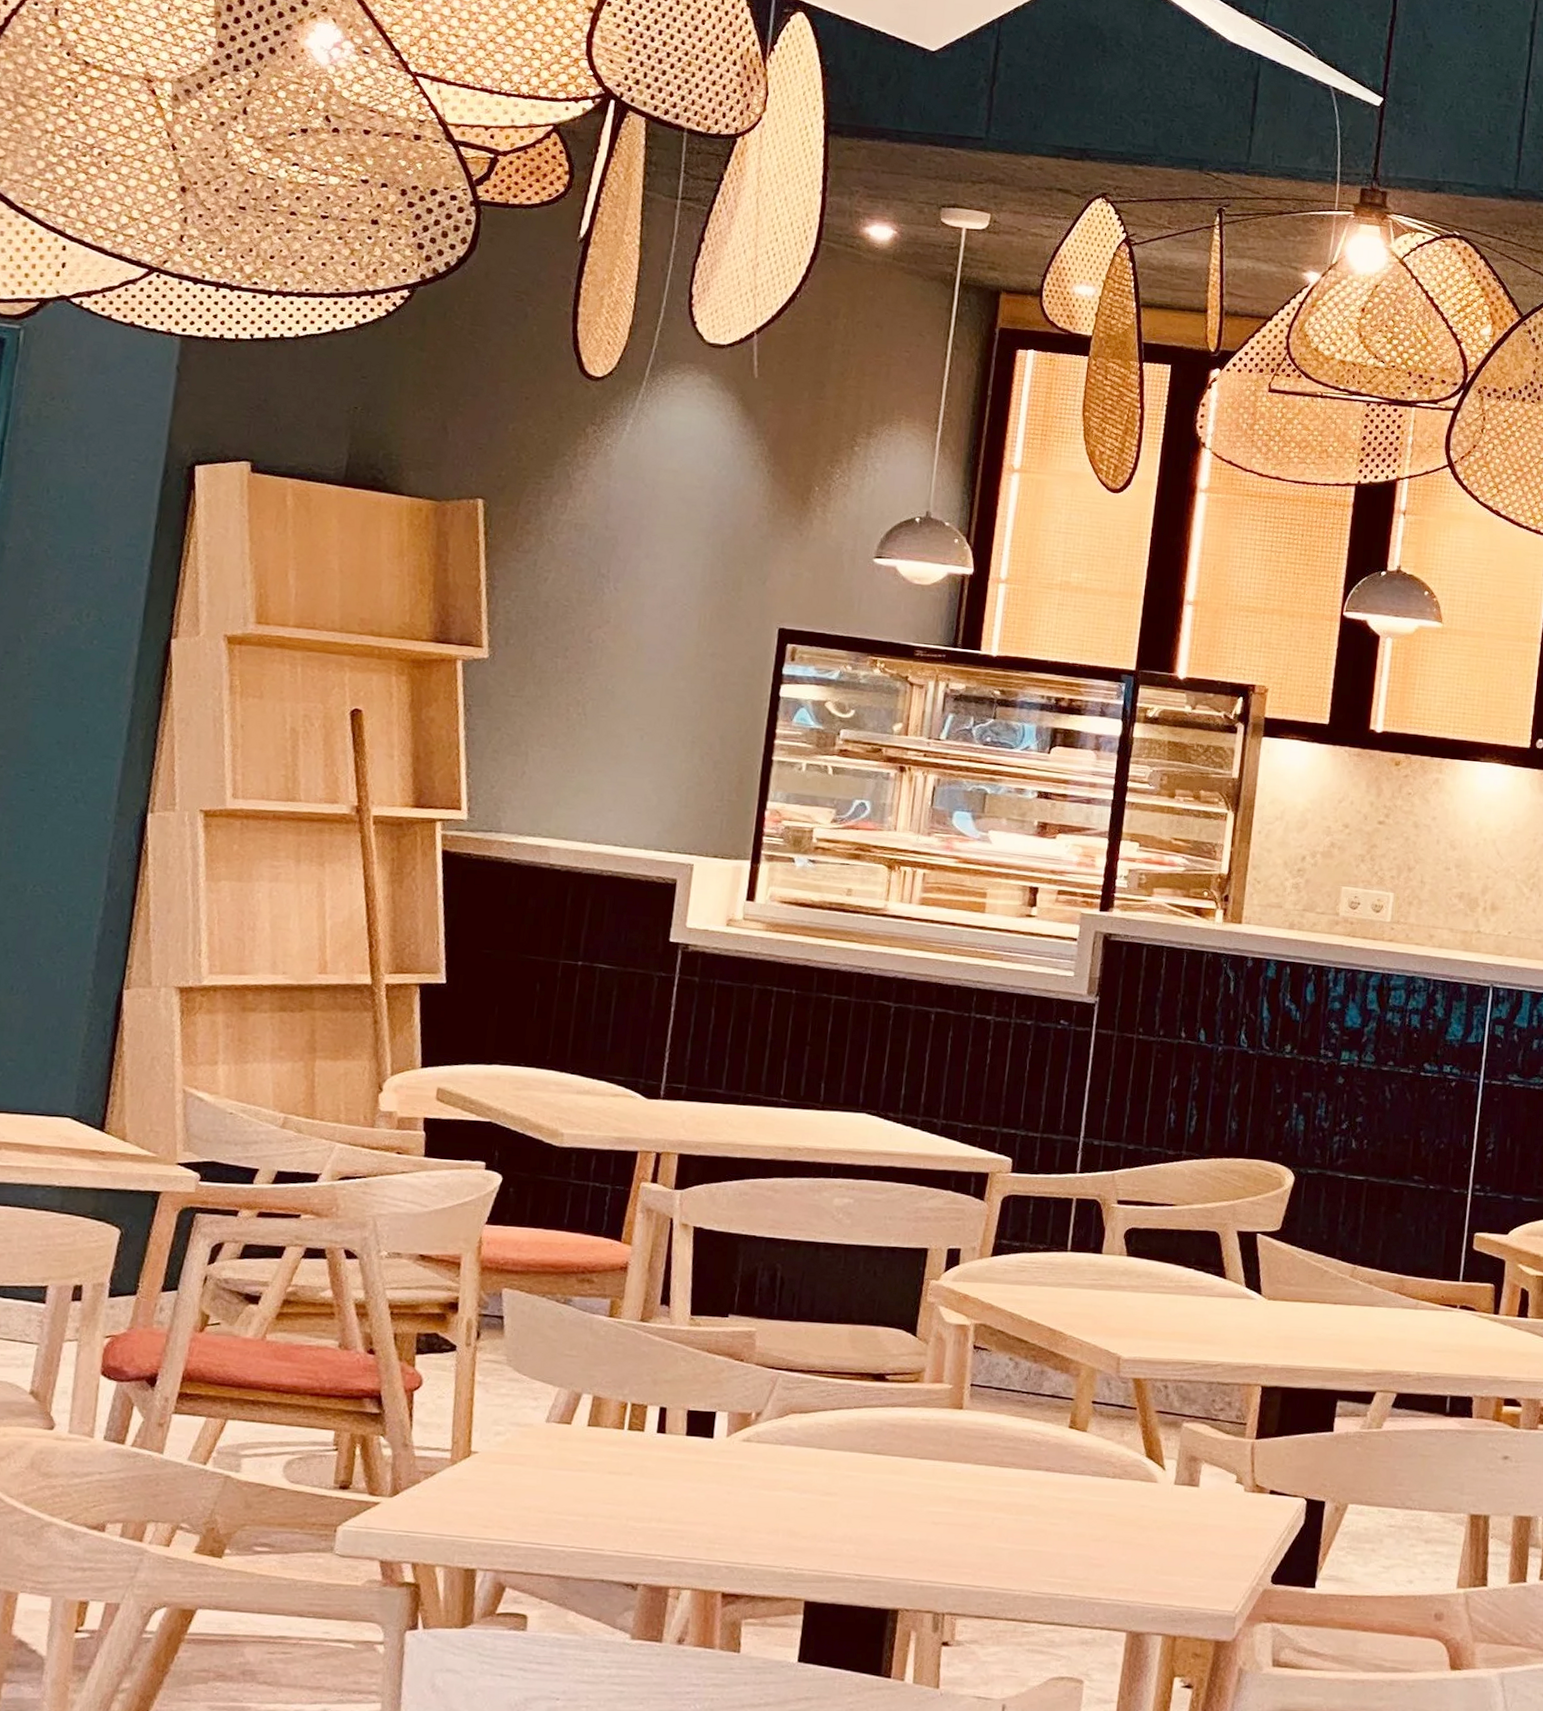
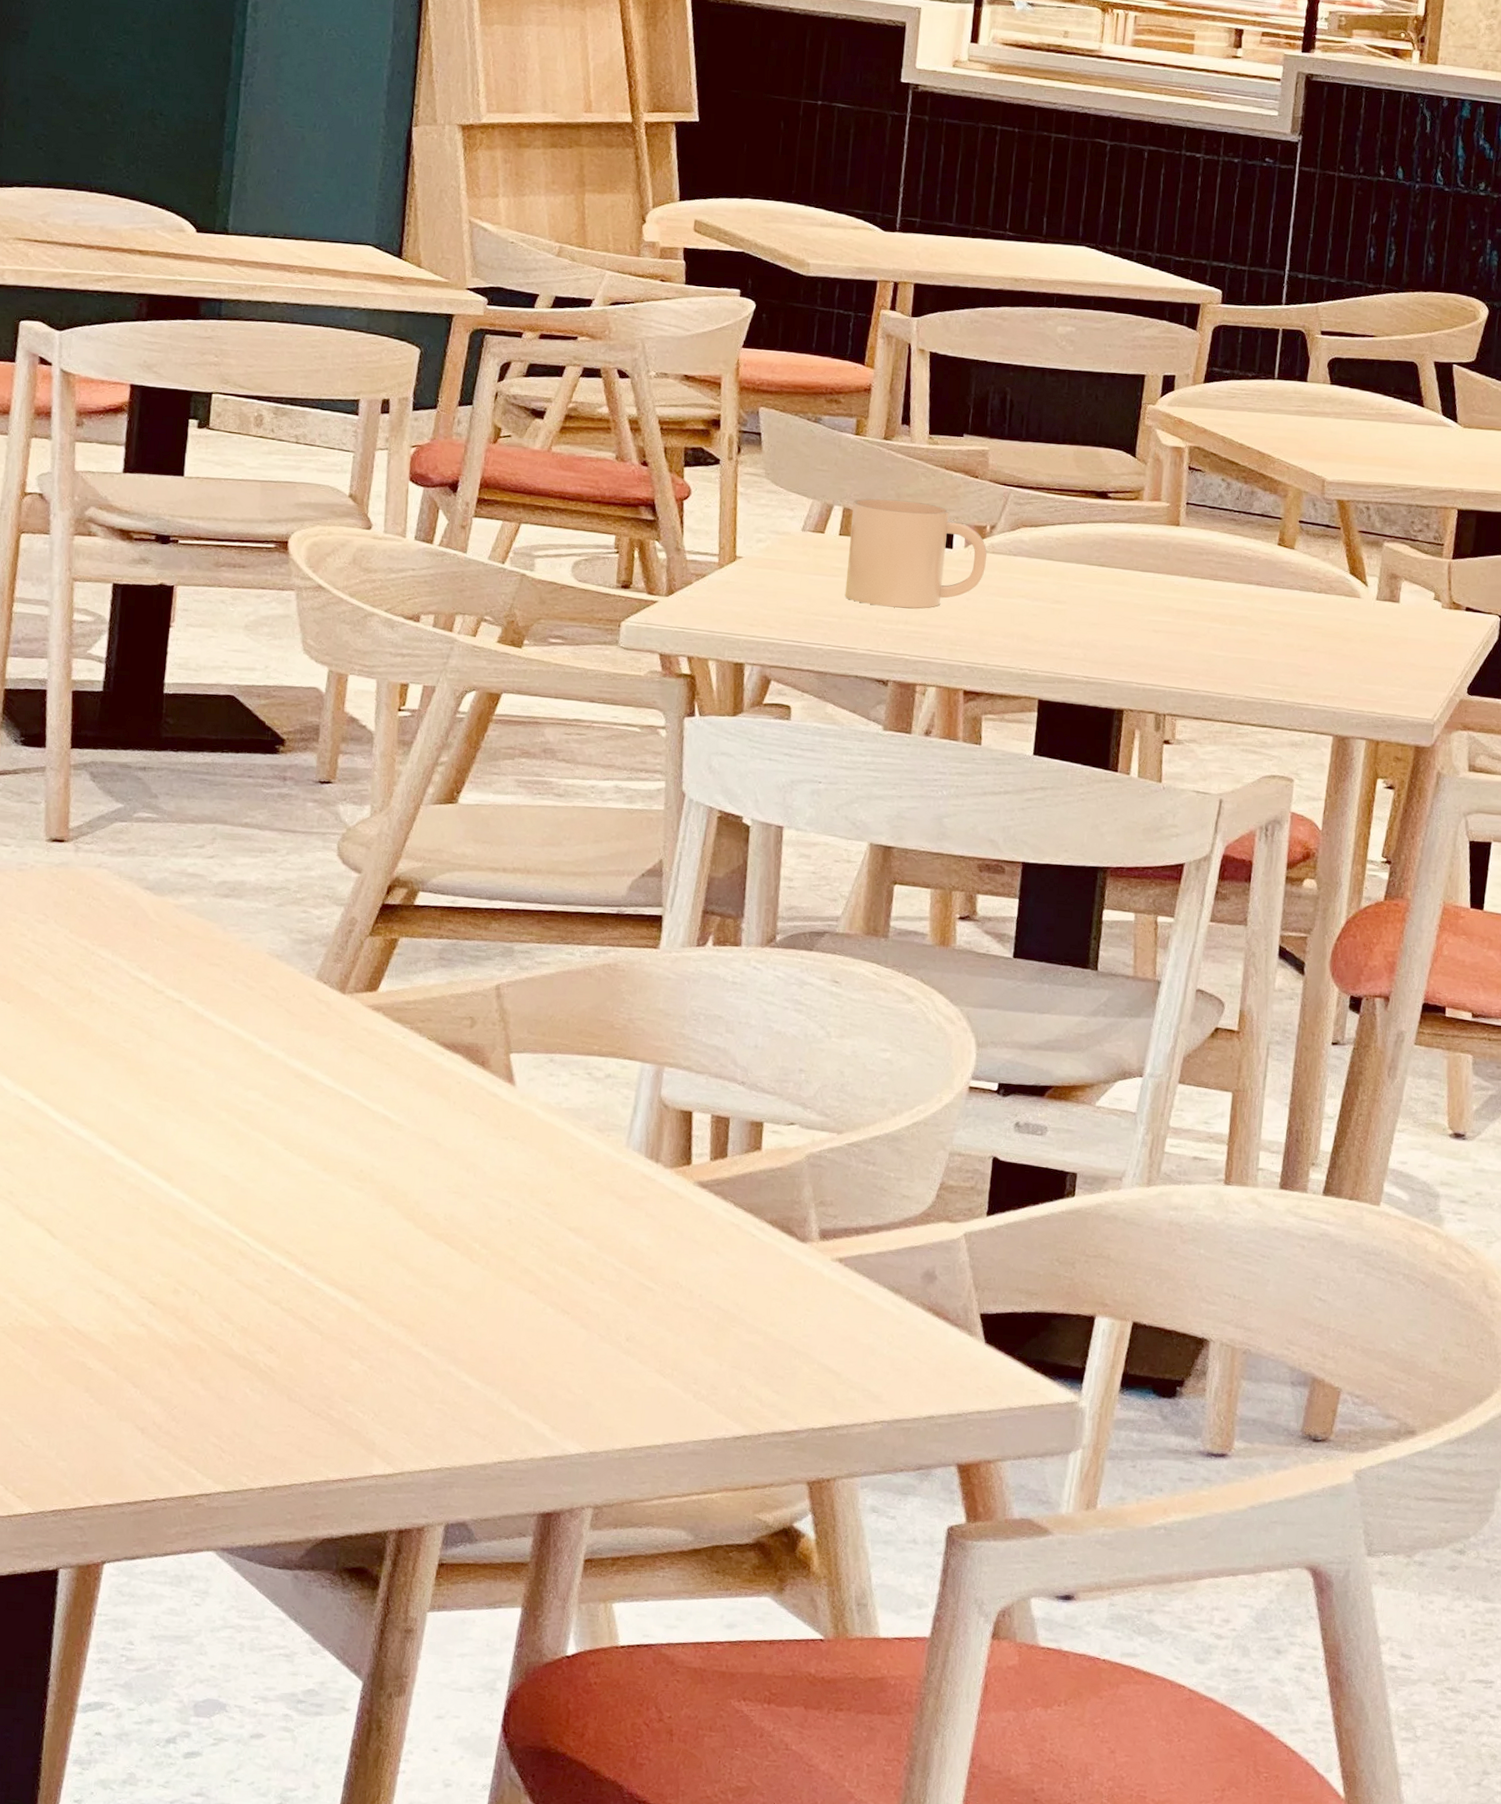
mug: none [592,1385,752,1505] -> present [845,498,988,609]

